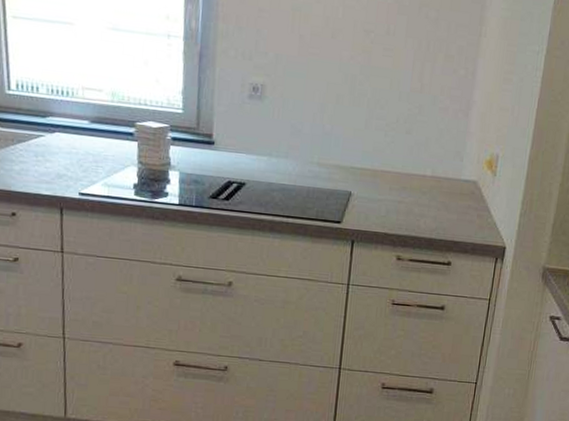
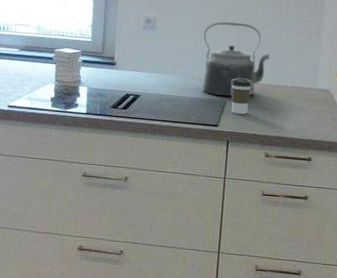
kettle: none [323,92,407,188] -> present [203,21,270,97]
coffee cup: none [357,165,384,209] -> present [230,78,252,115]

